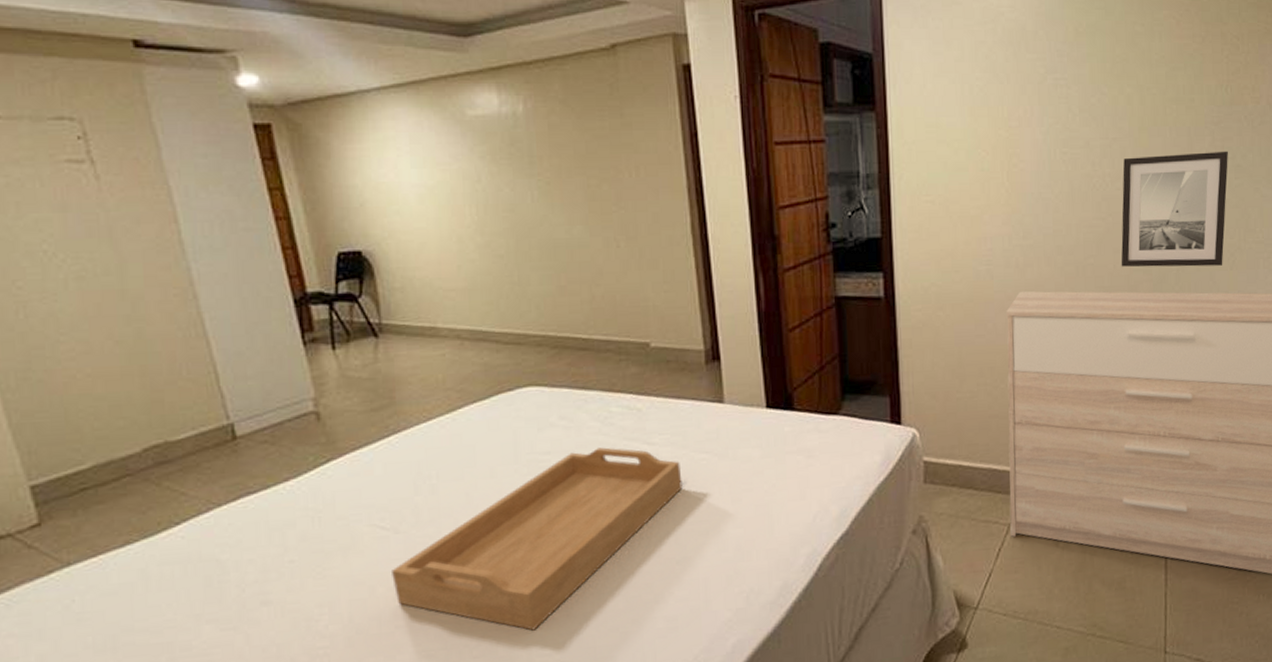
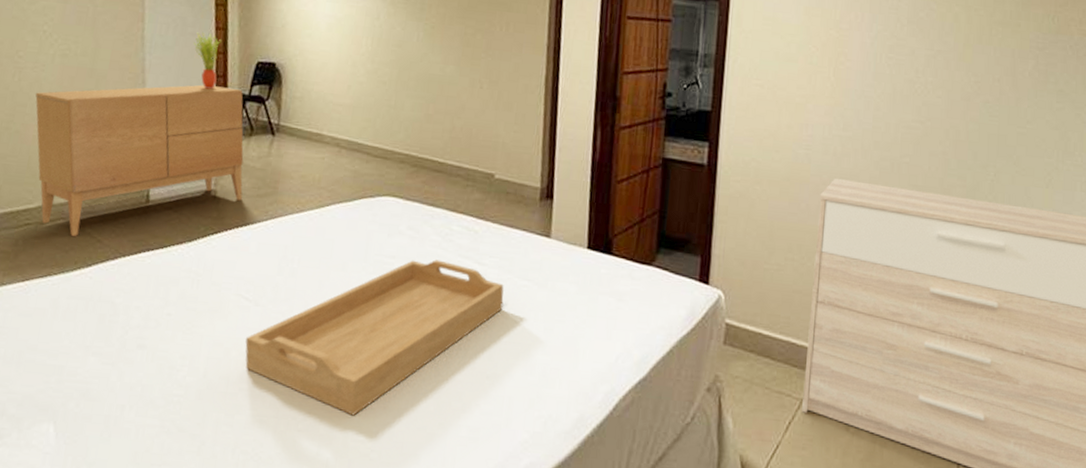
sideboard: none [52,288,353,495] -> present [35,84,244,237]
potted plant: none [250,226,290,294] -> present [194,32,222,89]
wall art: present [1121,151,1228,268] -> none [936,69,1051,183]

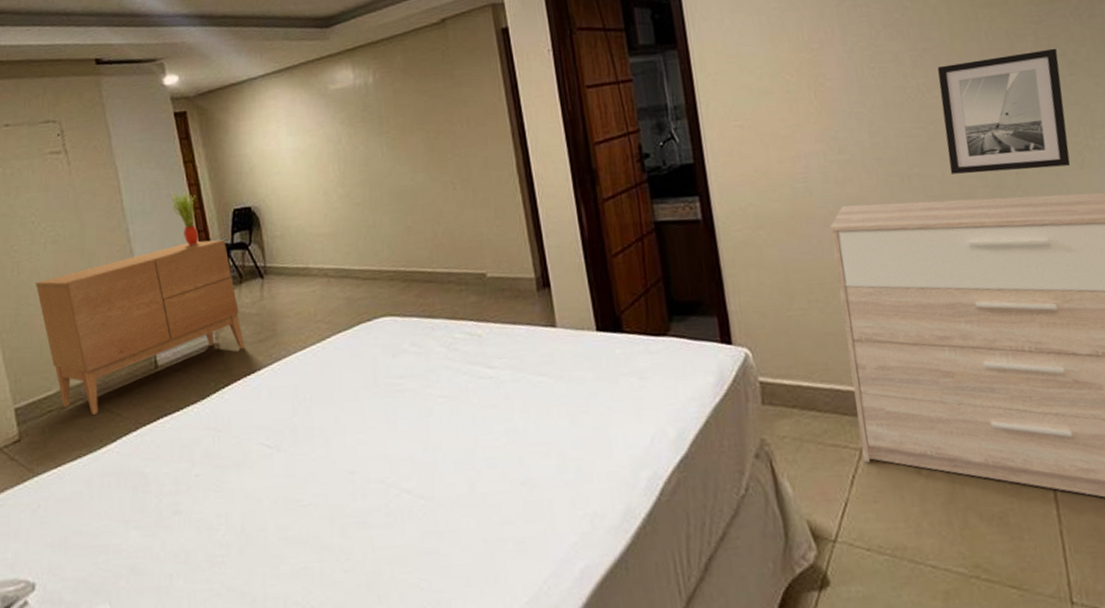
serving tray: present [245,260,504,416] -> none [275,371,523,547]
wall art: none [936,69,1051,183] -> present [937,48,1071,174]

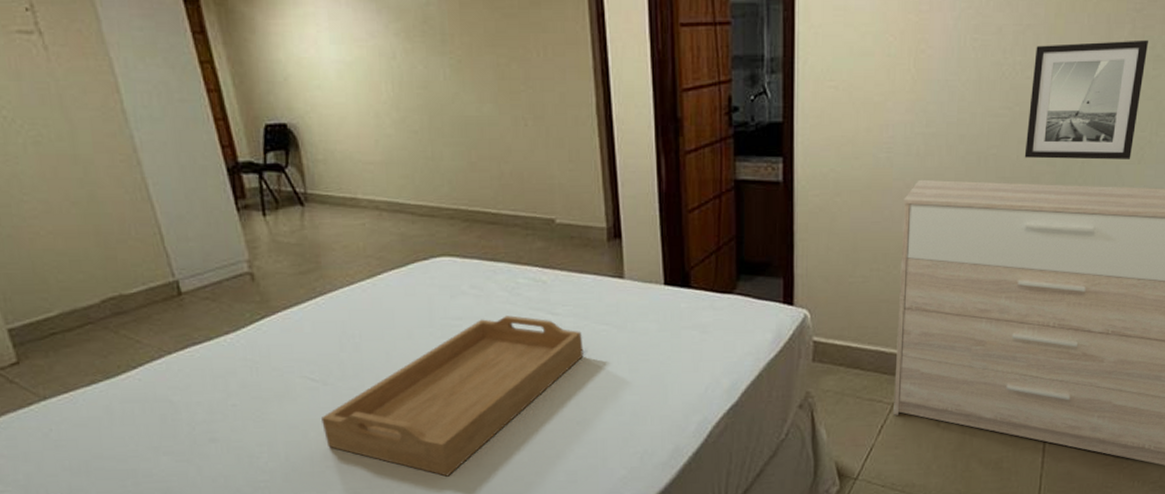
sideboard: present [35,239,244,416] -> none [16,158,283,341]
potted plant: present [171,191,199,246] -> none [185,98,224,163]
serving tray: none [275,371,523,547] -> present [321,315,584,477]

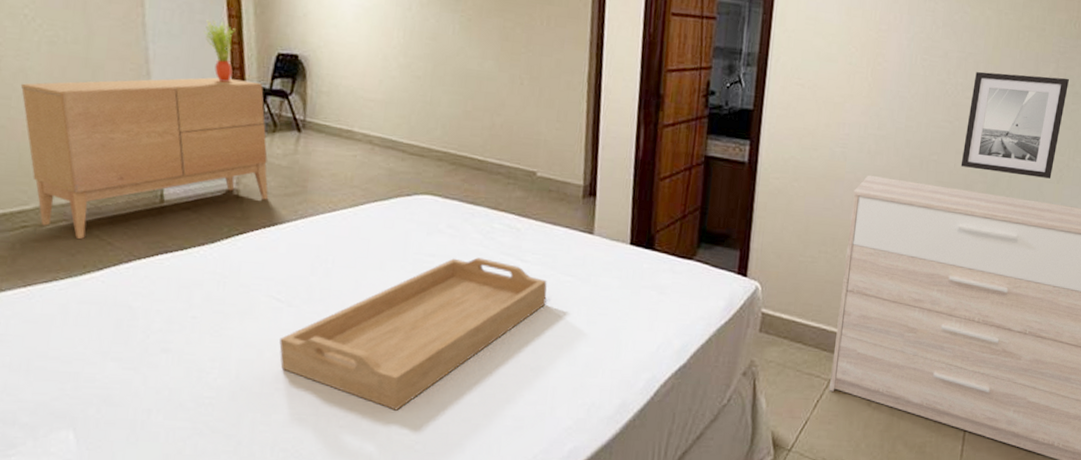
sideboard: none [16,158,283,341] -> present [20,77,268,240]
potted plant: none [185,98,224,163] -> present [204,20,236,83]

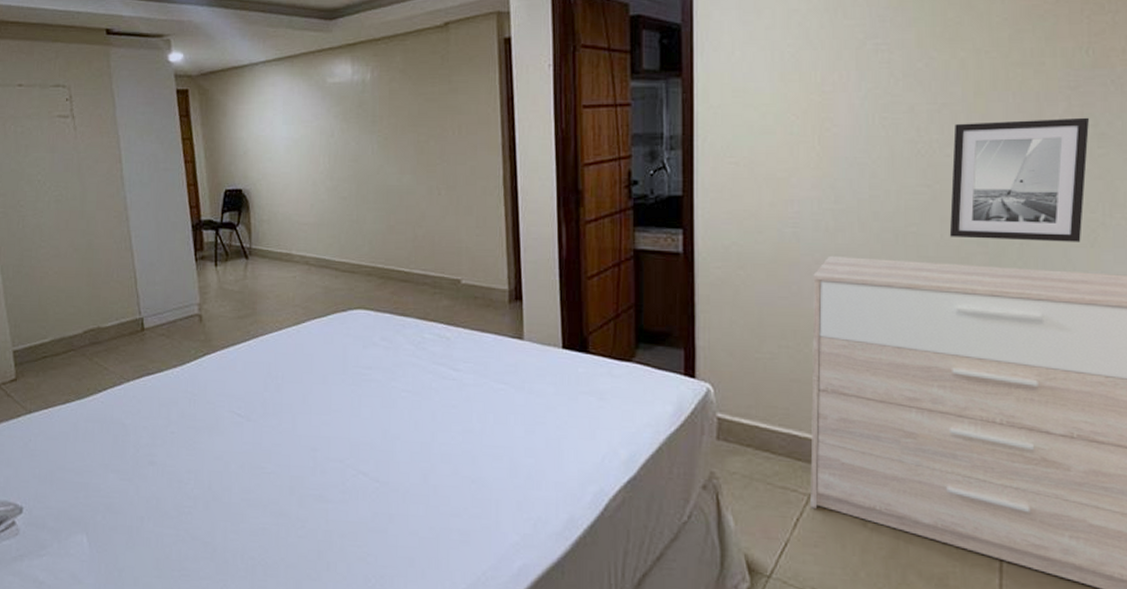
sideboard: present [20,77,268,240] -> none [37,216,225,366]
potted plant: present [204,20,236,83] -> none [167,167,191,220]
serving tray: present [279,257,547,411] -> none [242,368,482,522]

